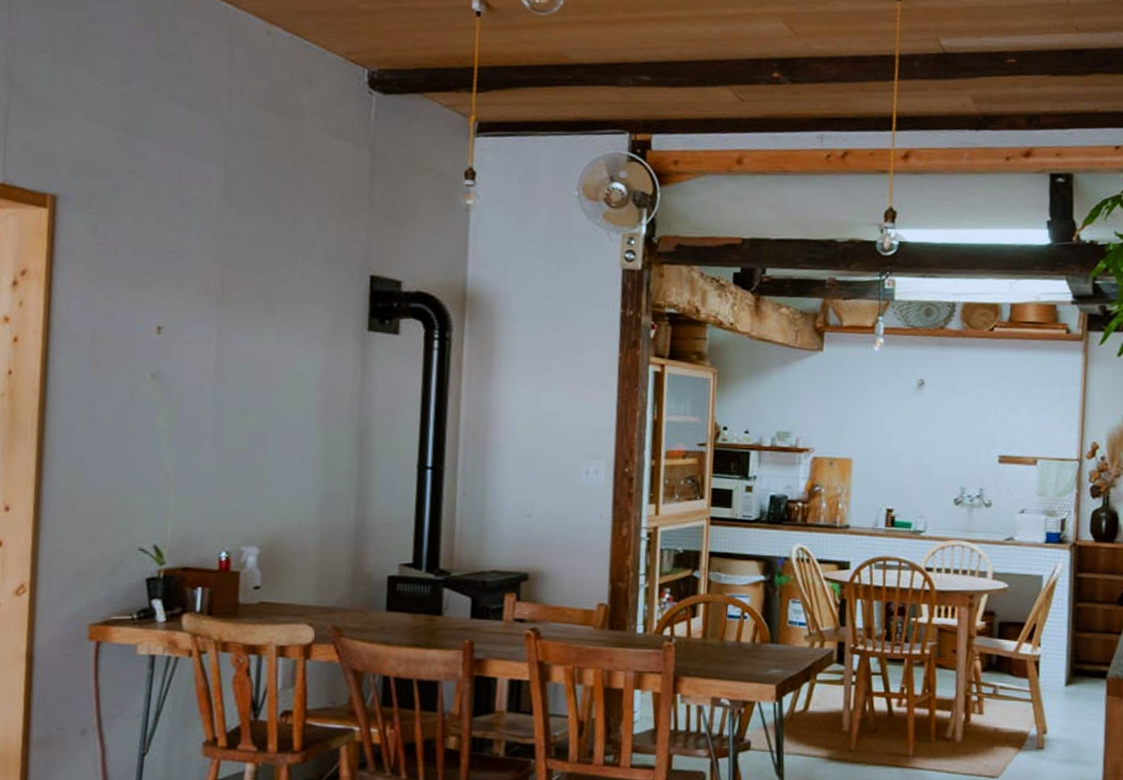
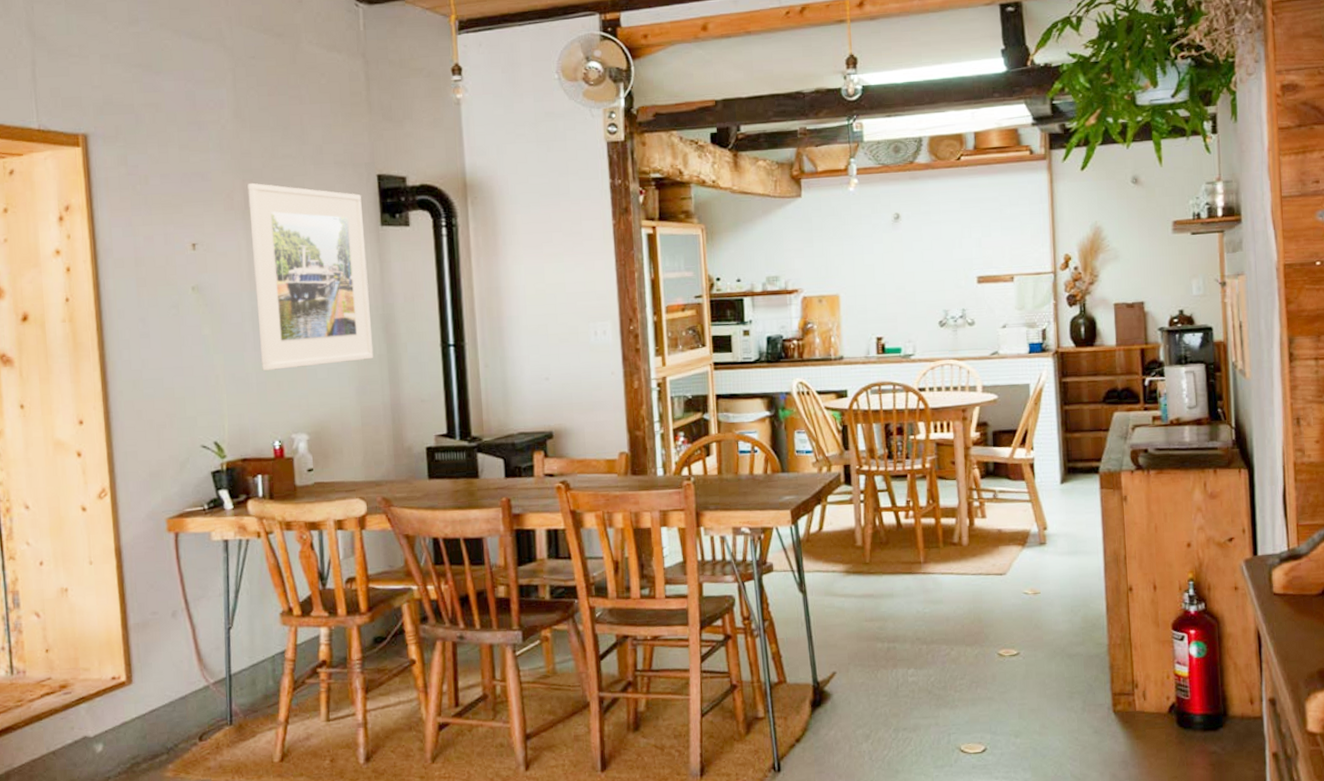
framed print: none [217,269,350,474] -> present [247,183,374,371]

